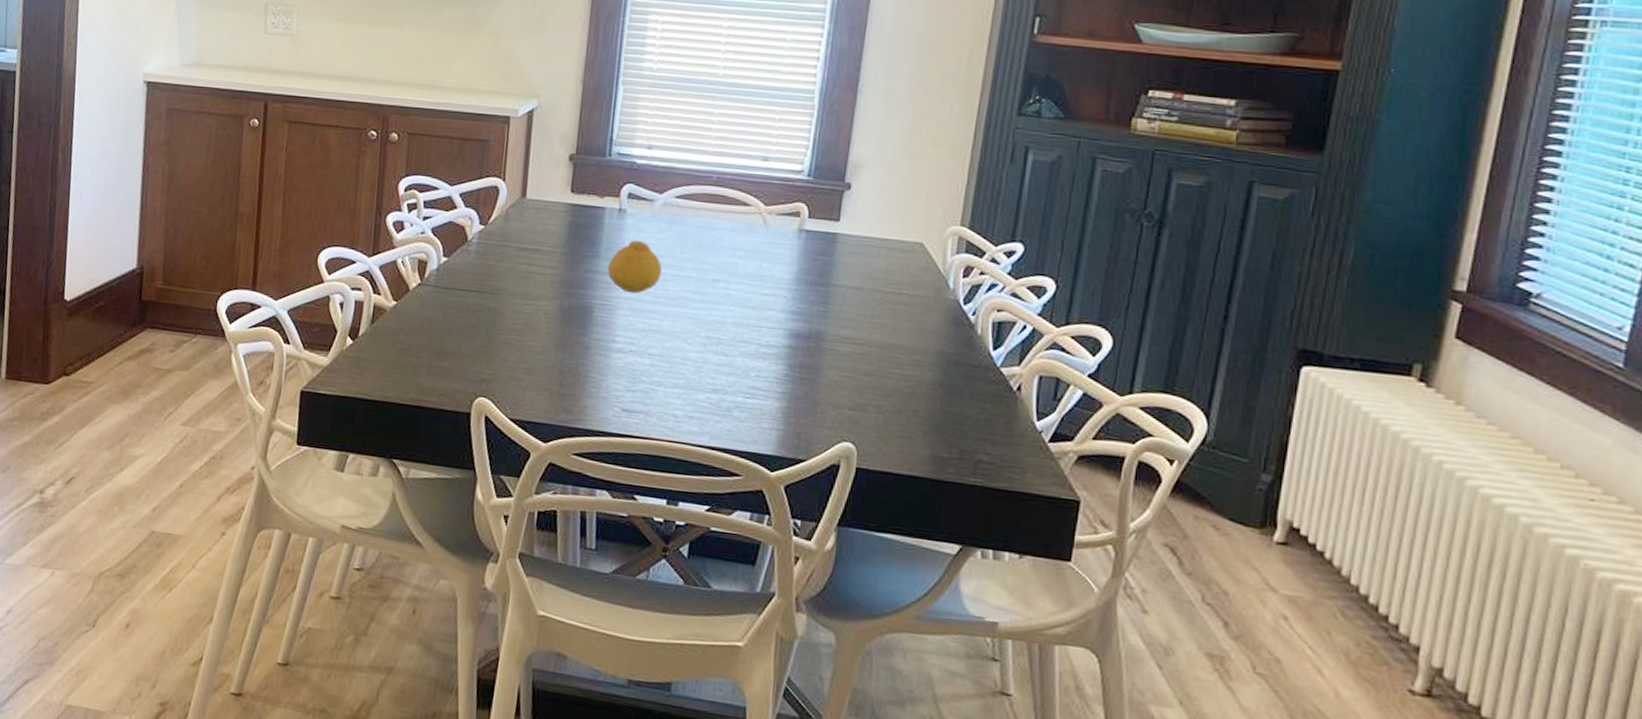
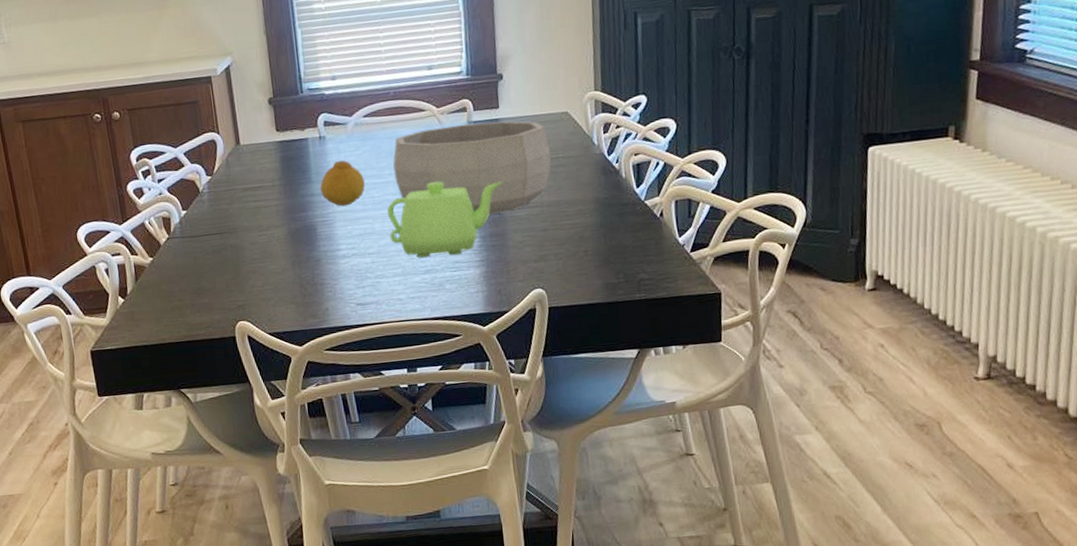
teapot: none [678,288,828,380] -> present [387,181,503,258]
decorative bowl: none [698,227,894,344] -> present [393,121,552,215]

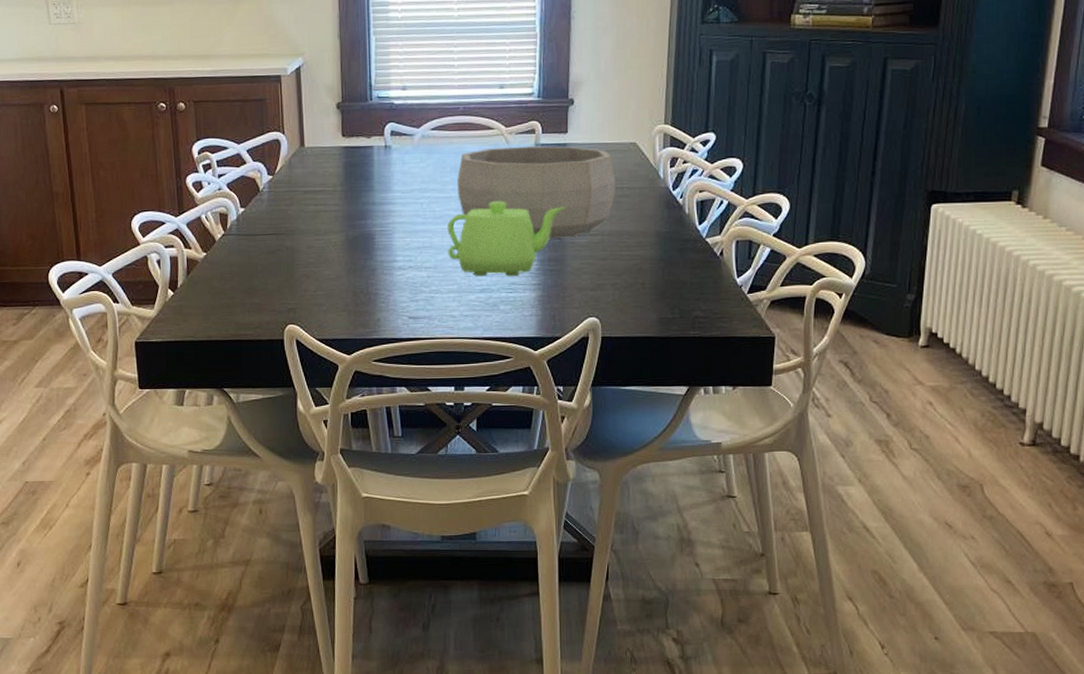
fruit: present [320,160,365,207] -> none [381,172,427,218]

